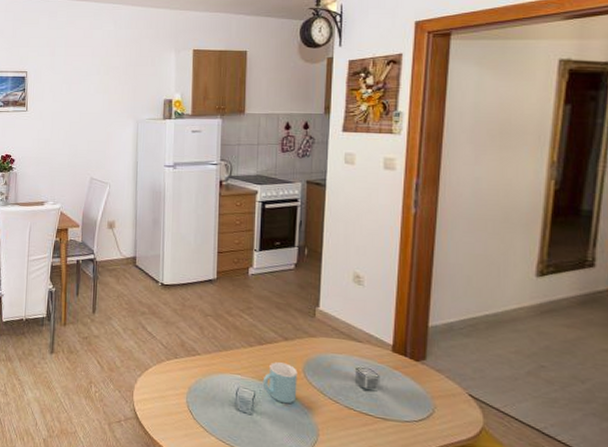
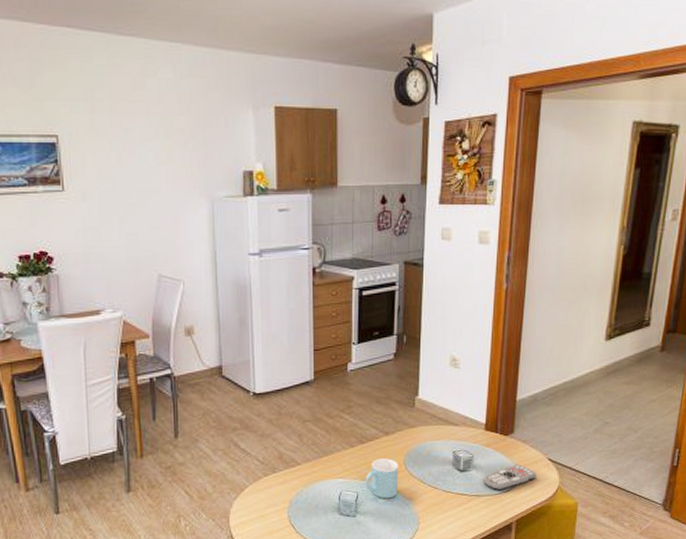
remote control: none [391,393,456,419] -> present [483,464,538,491]

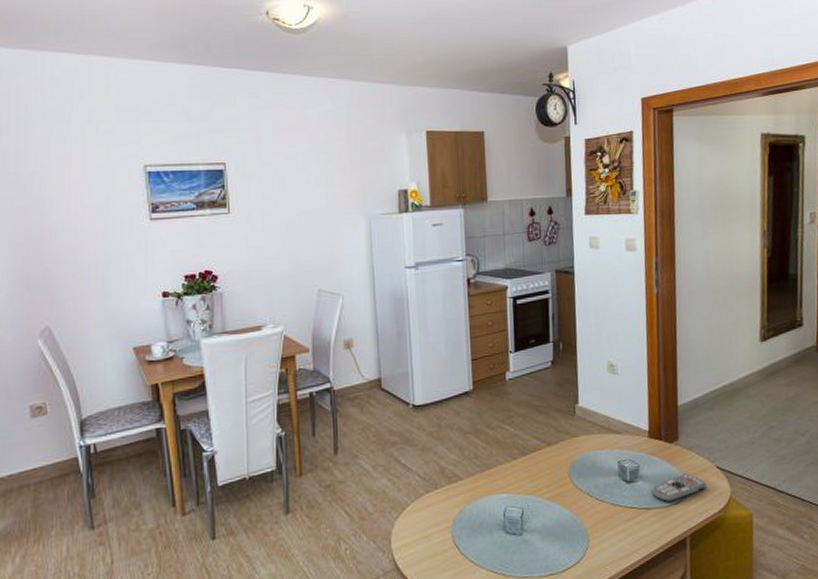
mug: present [365,458,399,499] -> none [529,470,565,515]

